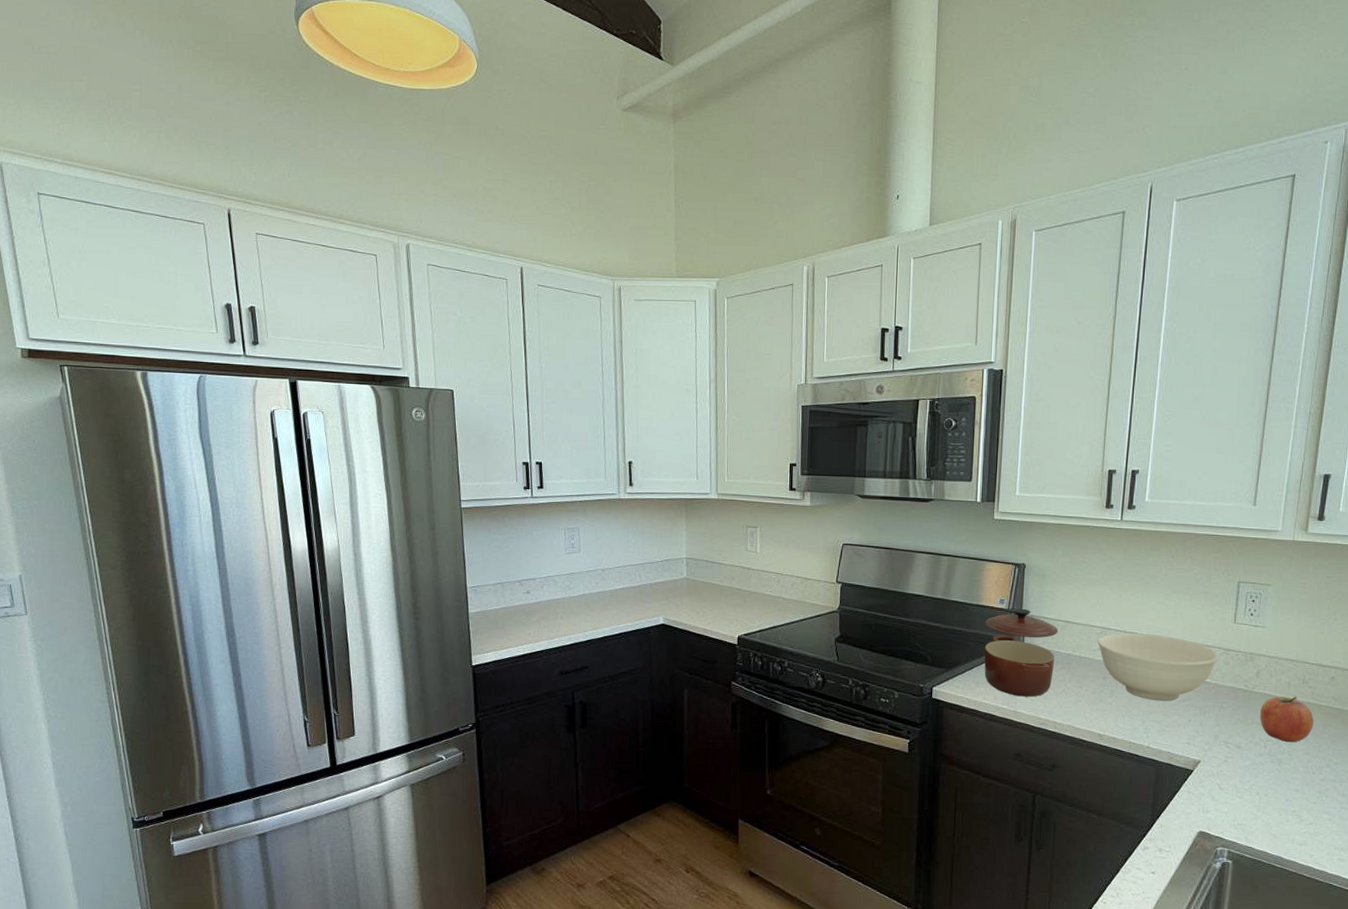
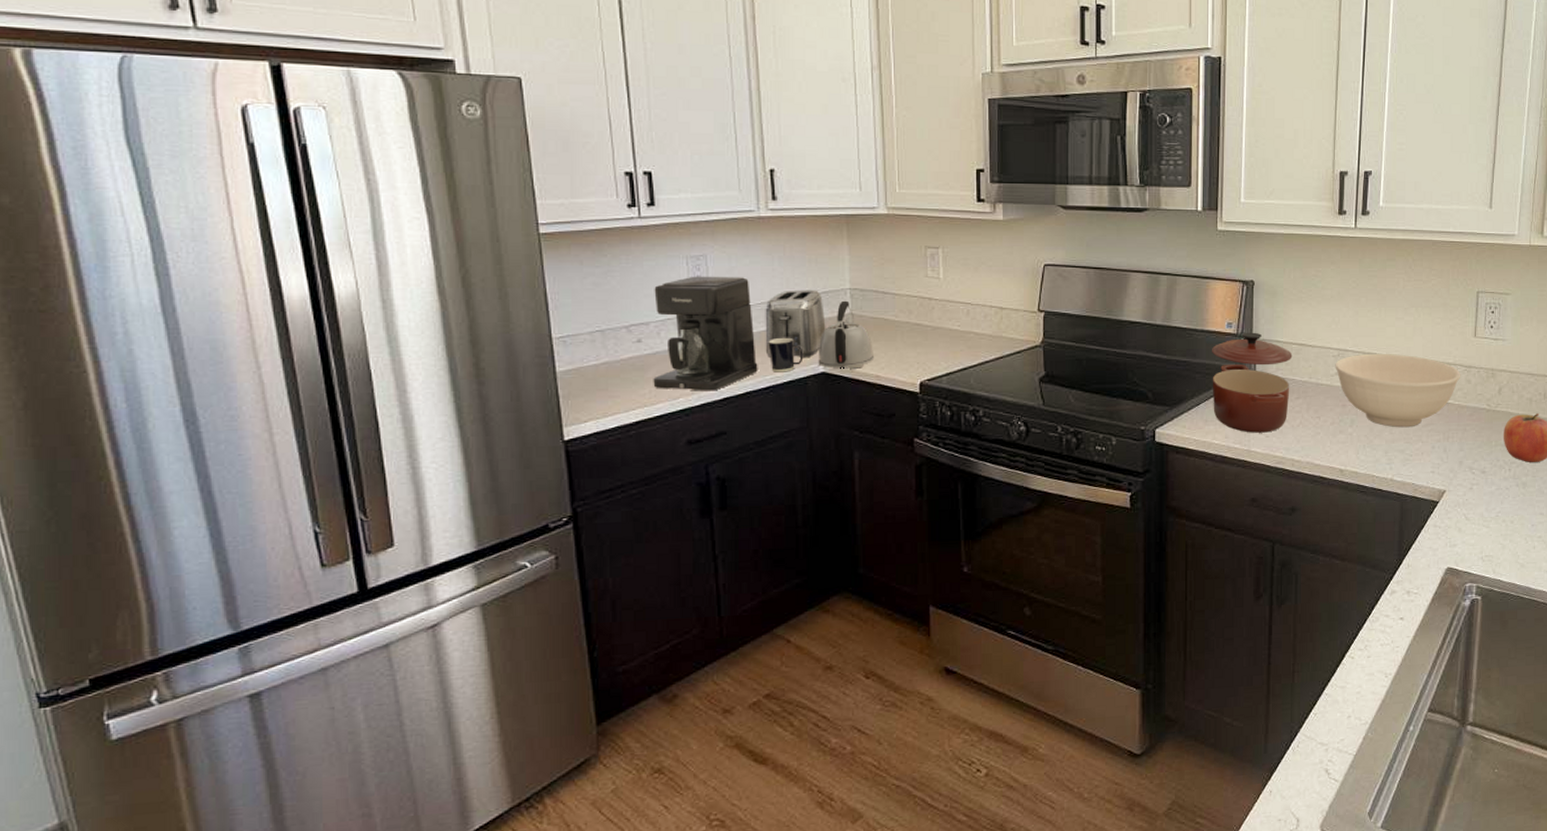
coffee maker: none [537,543,614,634] -> present [653,276,758,391]
toaster: none [620,557,667,612] -> present [765,289,826,359]
mug: none [621,594,649,622] -> present [767,337,804,372]
kettle: none [659,567,703,623] -> present [818,300,875,370]

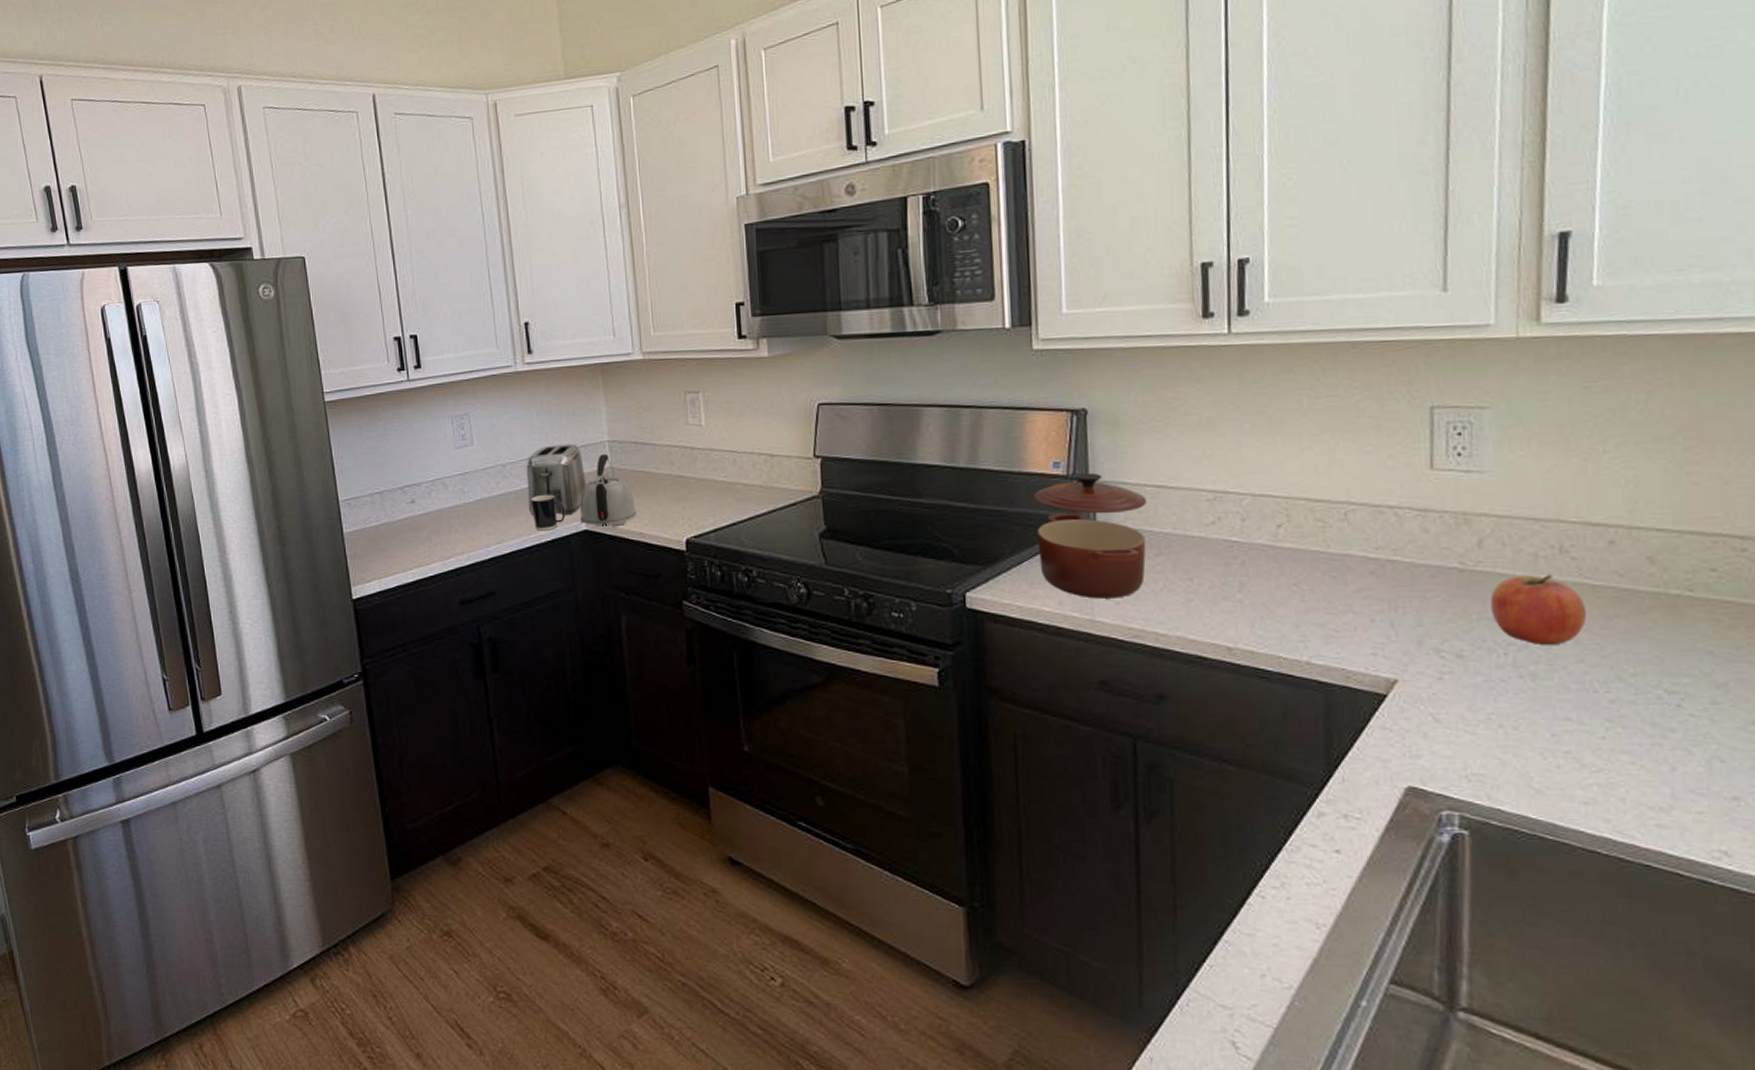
coffee maker: present [653,276,758,391] -> none [424,434,522,551]
bowl: present [1335,353,1461,428] -> none [1210,494,1412,594]

